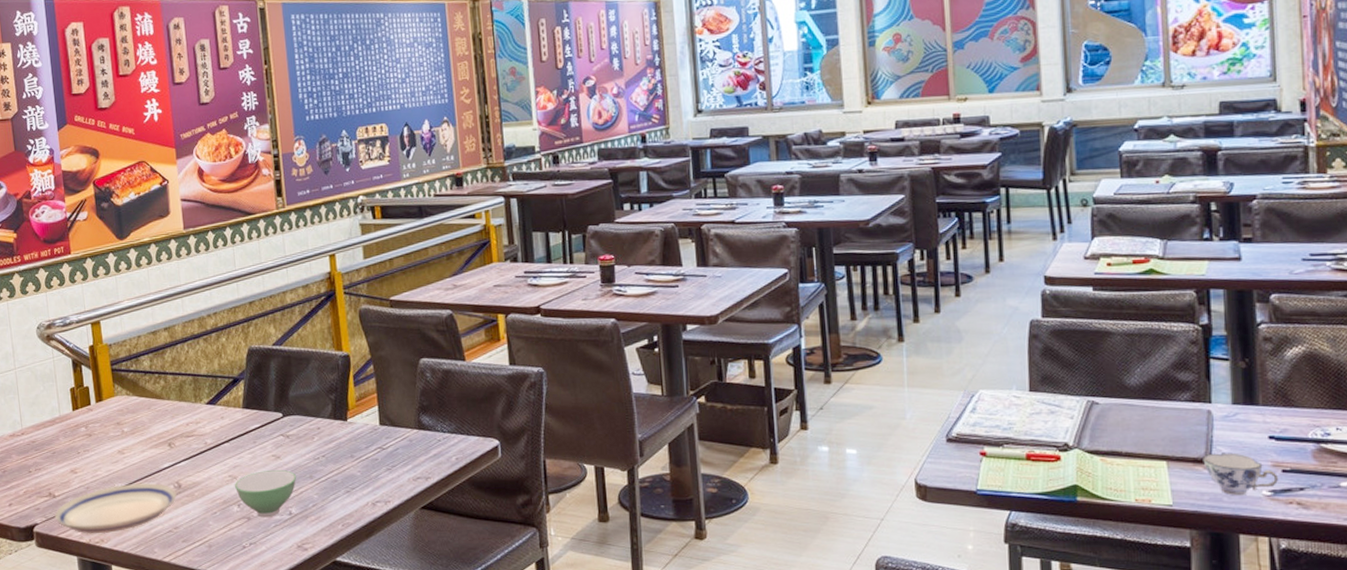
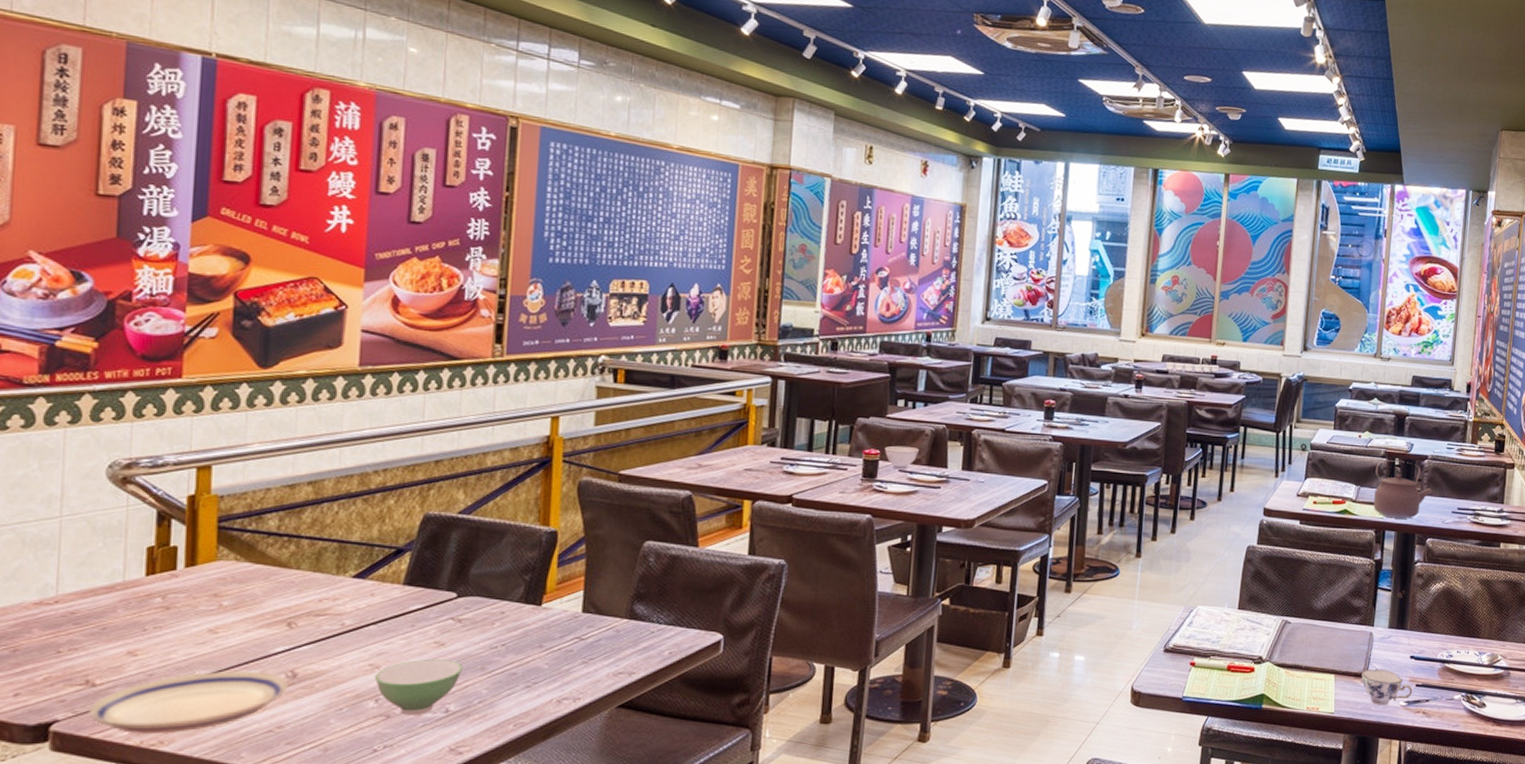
bowl: none [617,248,652,273] -> present [884,445,919,470]
tea kettle: none [1185,205,1270,274] -> present [1373,460,1433,519]

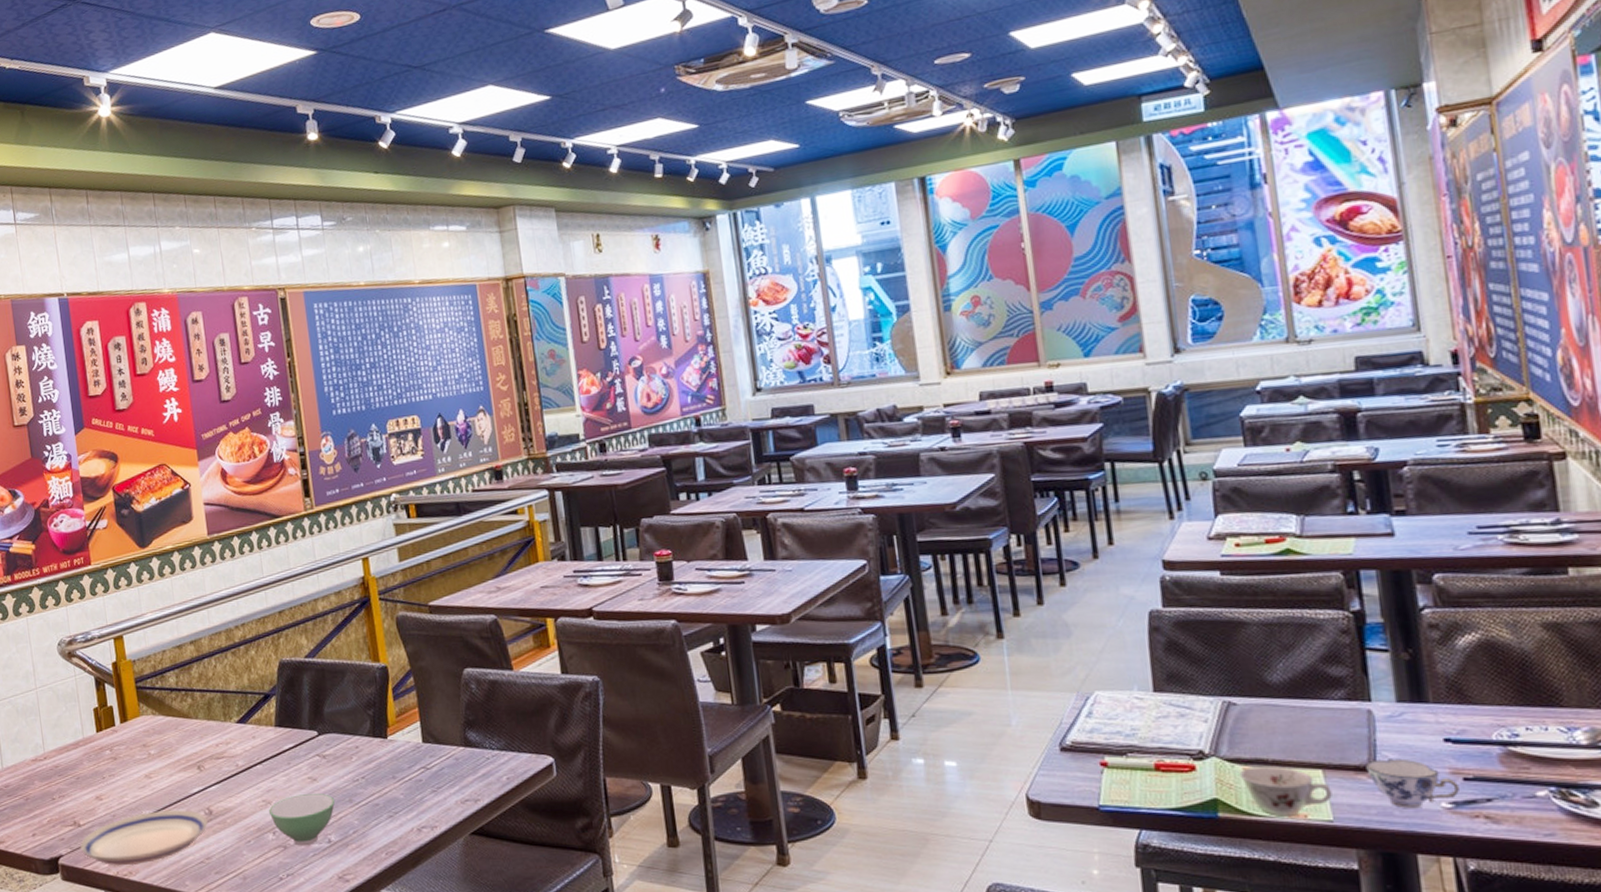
bowl: present [884,445,919,470] -> none [675,542,713,569]
teacup: none [1282,671,1337,710] -> present [1239,766,1332,818]
tea kettle: present [1373,460,1433,519] -> none [1323,473,1428,553]

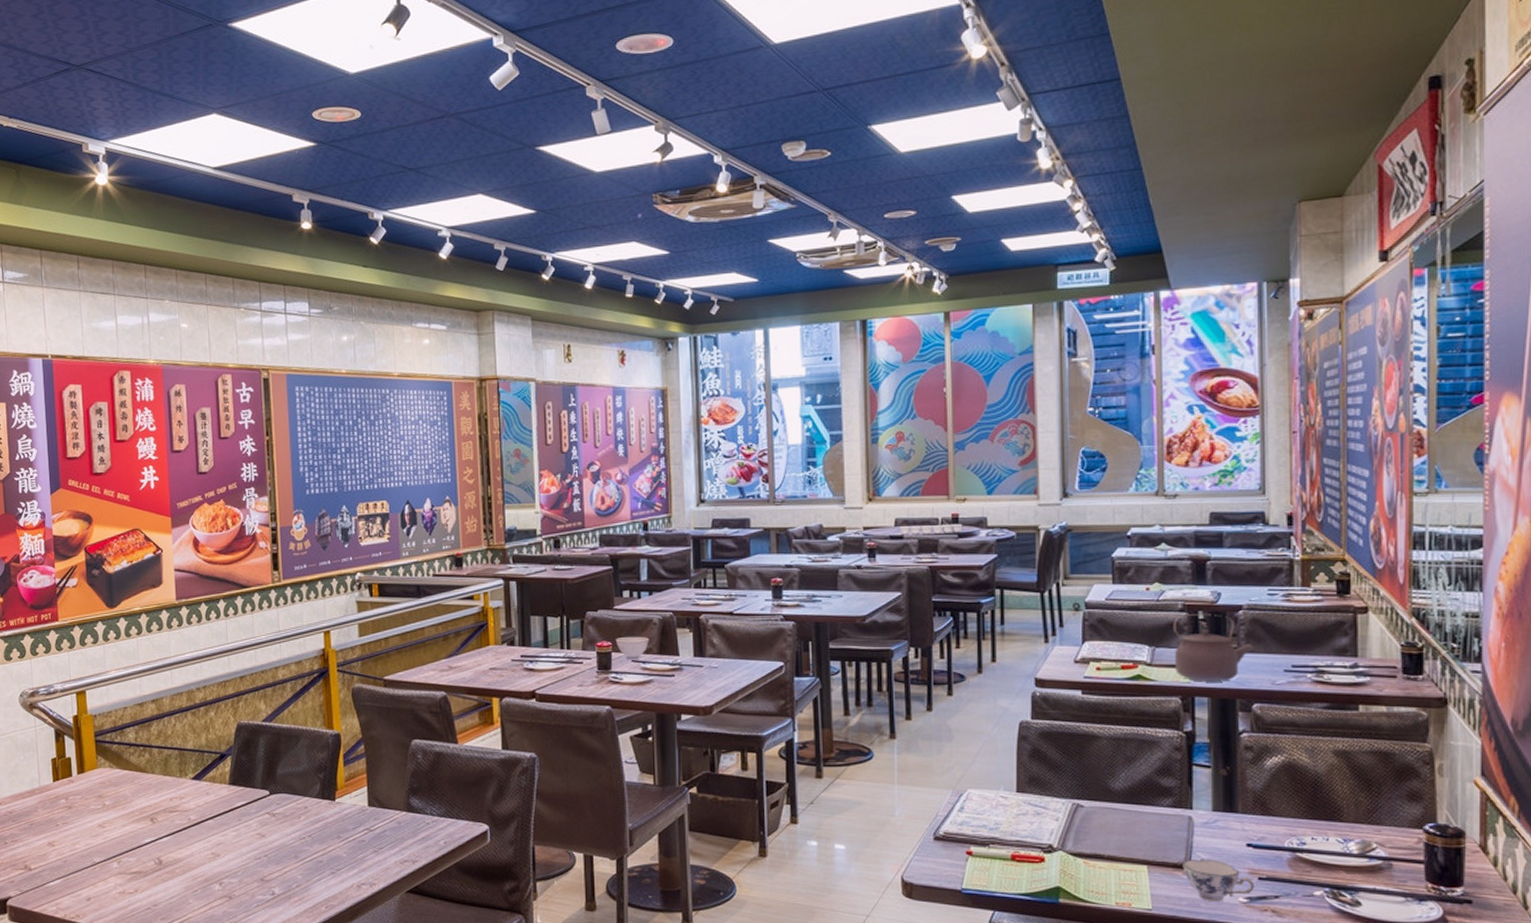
plate: present [80,810,208,866] -> none [29,859,157,910]
bowl: present [268,793,336,846] -> none [216,848,282,897]
bowl: none [675,542,713,569] -> present [615,636,649,660]
teacup: present [1239,766,1332,818] -> none [1080,861,1153,905]
tea kettle: none [1323,473,1428,553] -> present [1173,614,1255,682]

